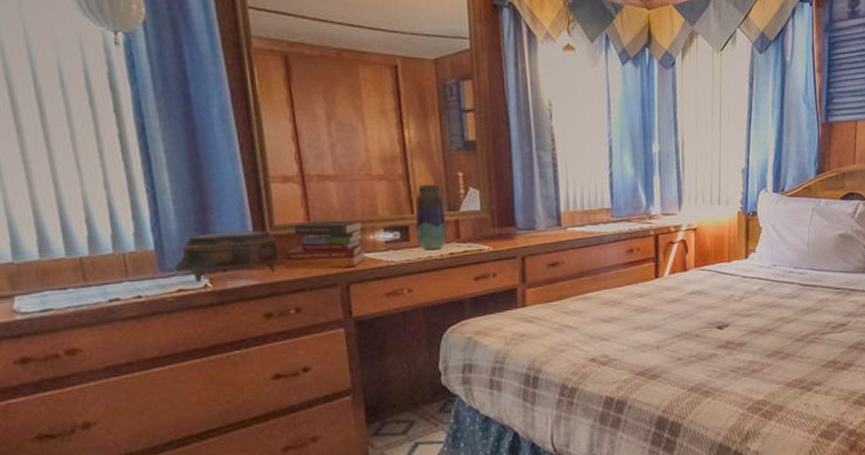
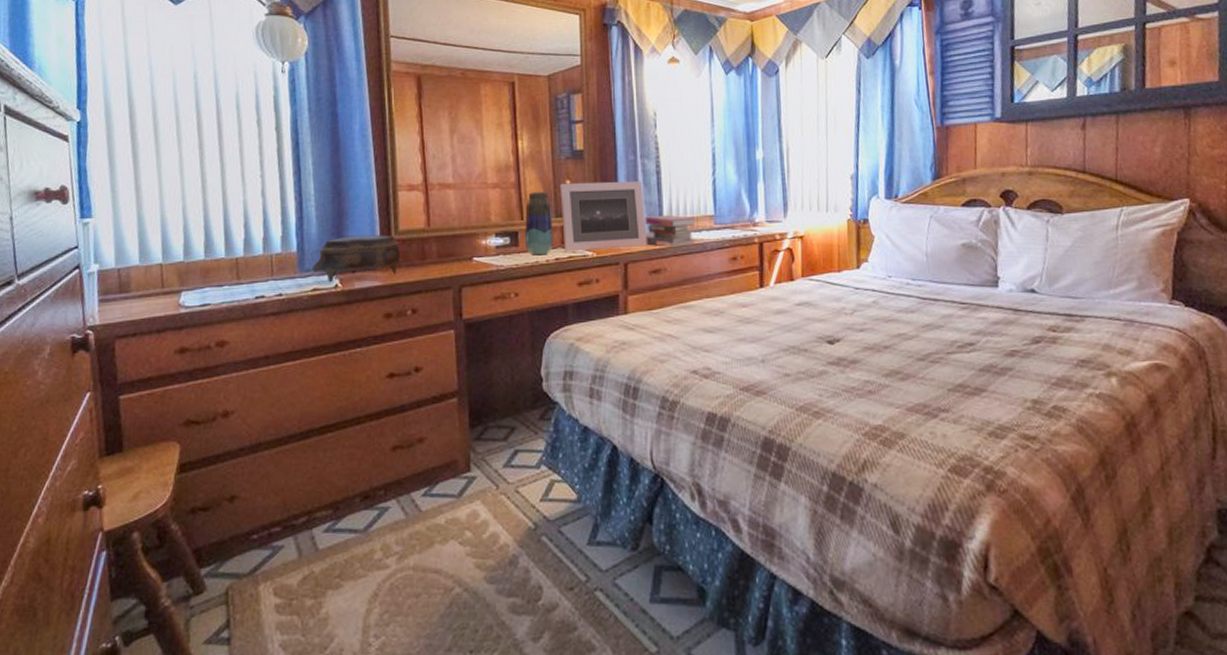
books: present [285,220,366,270] -> none [406,226,478,272]
picture frame: none [452,173,545,246] -> present [560,181,647,252]
books: none [542,208,593,242] -> present [645,214,695,248]

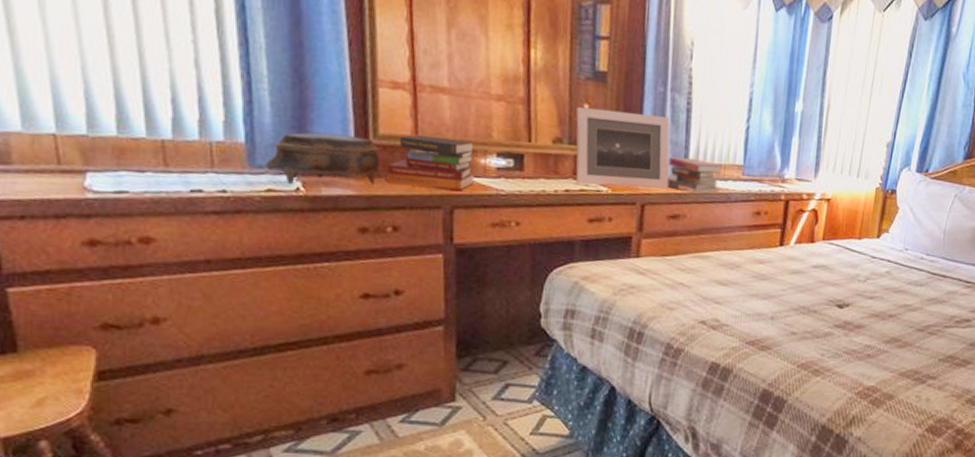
books: none [406,226,478,272] -> present [387,134,475,190]
vase: present [525,191,554,256] -> none [531,111,565,185]

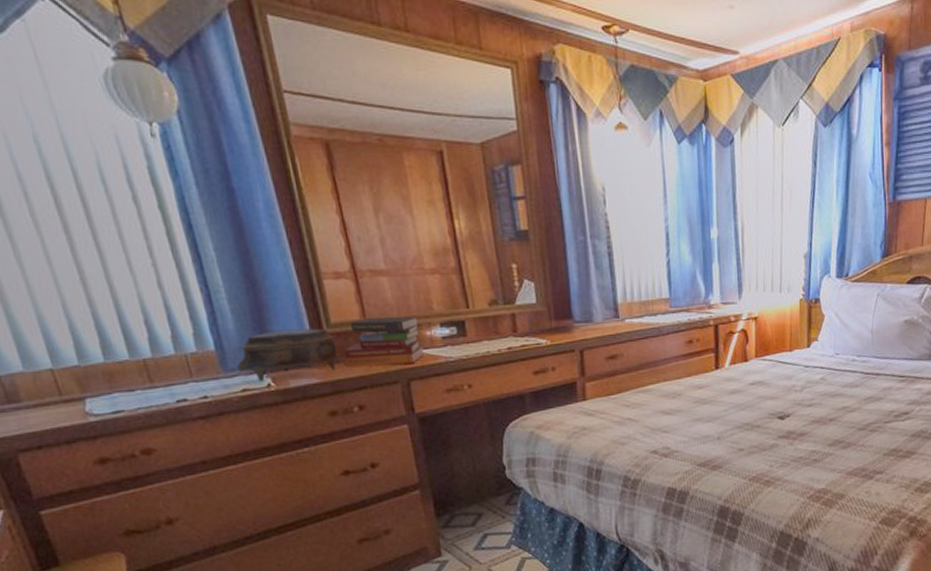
picture frame: present [575,106,670,189] -> none [506,263,602,340]
books: present [667,157,722,195] -> none [599,298,651,334]

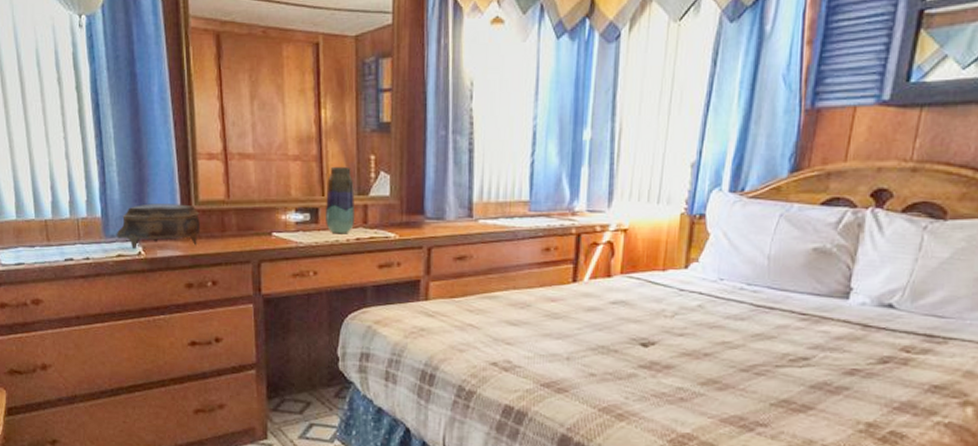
books: present [344,316,424,368] -> none [206,198,277,245]
vase: none [470,277,505,346] -> present [326,166,356,234]

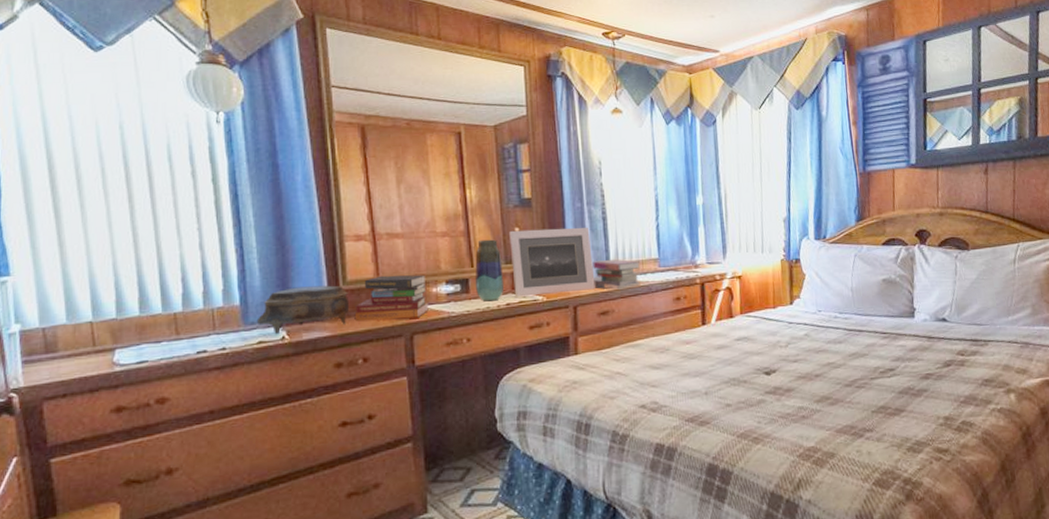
books: none [206,198,277,245] -> present [356,274,429,322]
picture frame: none [364,158,454,233] -> present [509,227,595,297]
books: none [452,197,507,235] -> present [593,259,641,291]

